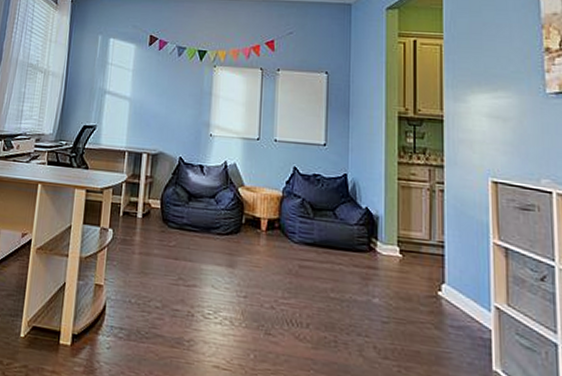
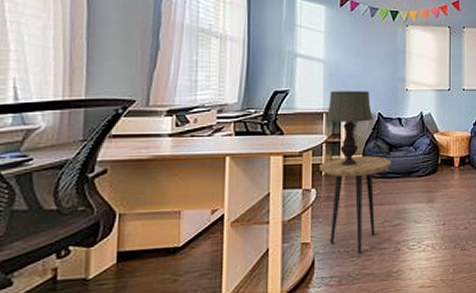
side table: none [118,200,189,309] -> present [319,156,391,253]
table lamp: none [128,130,174,211] -> present [326,91,373,167]

